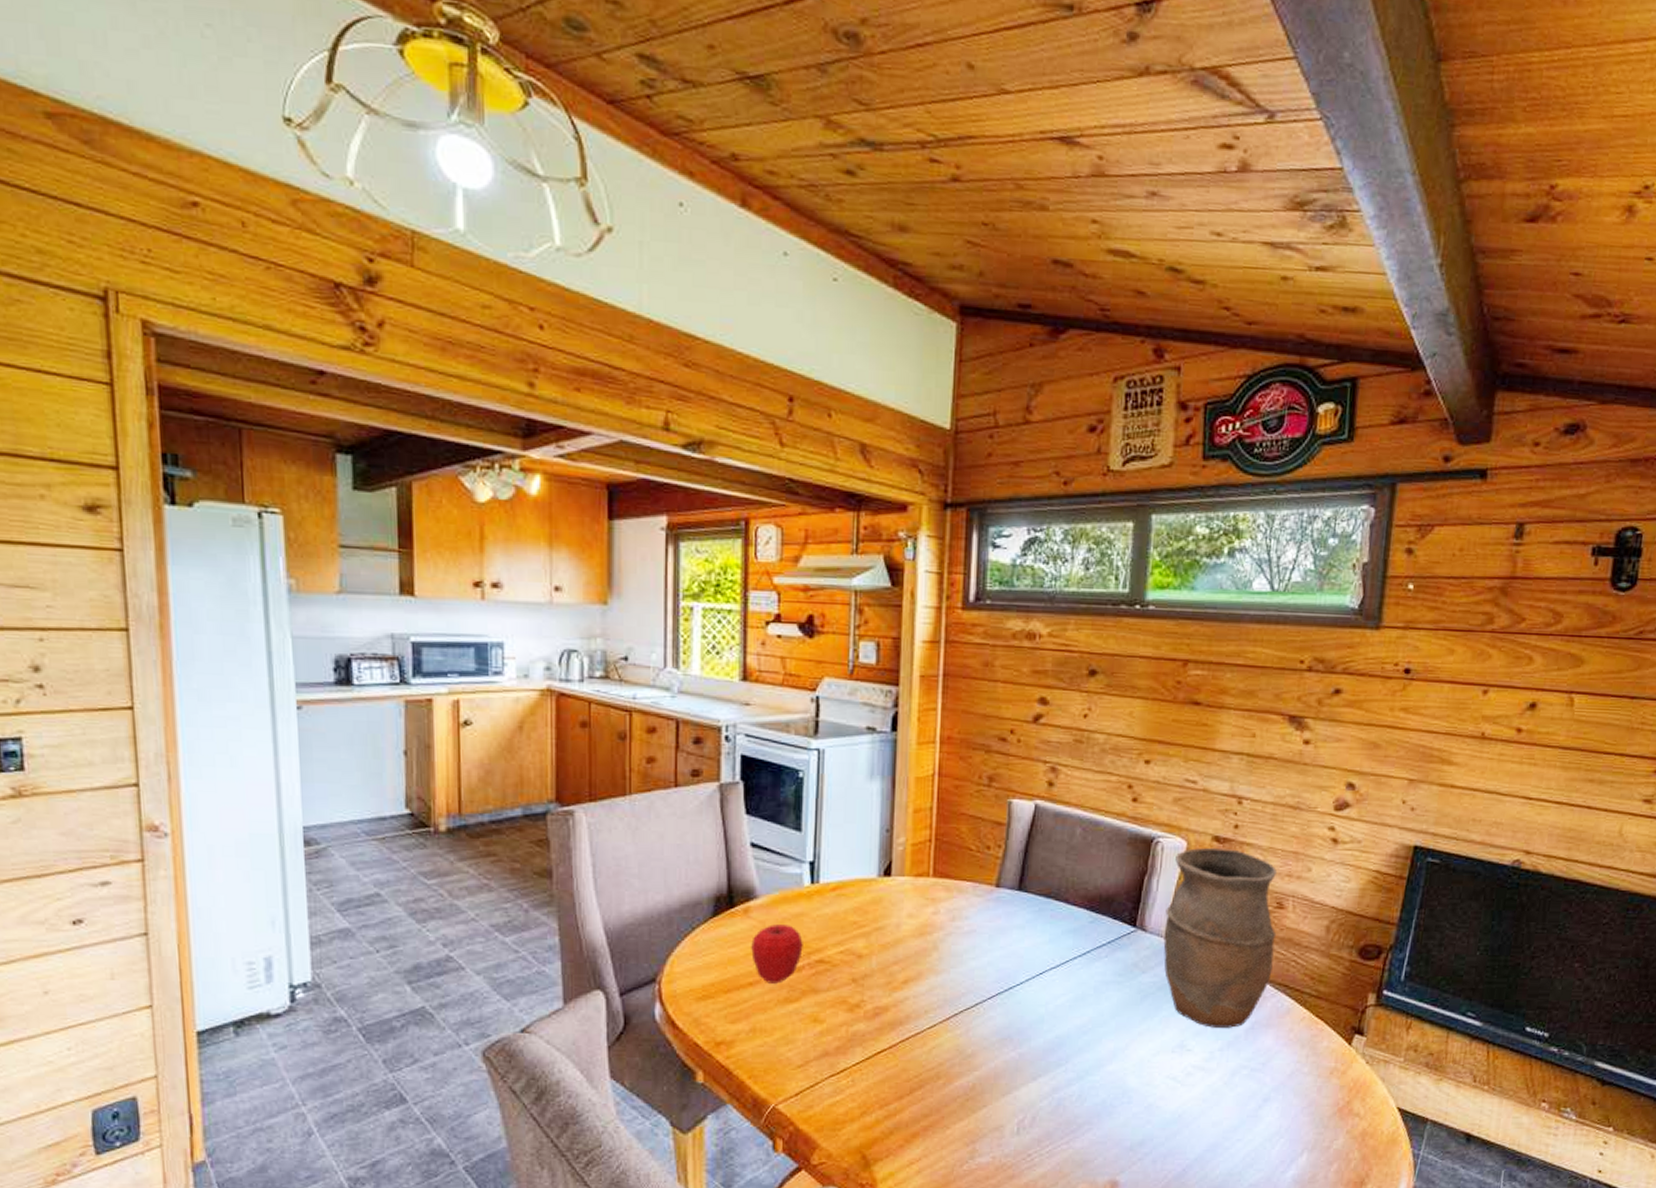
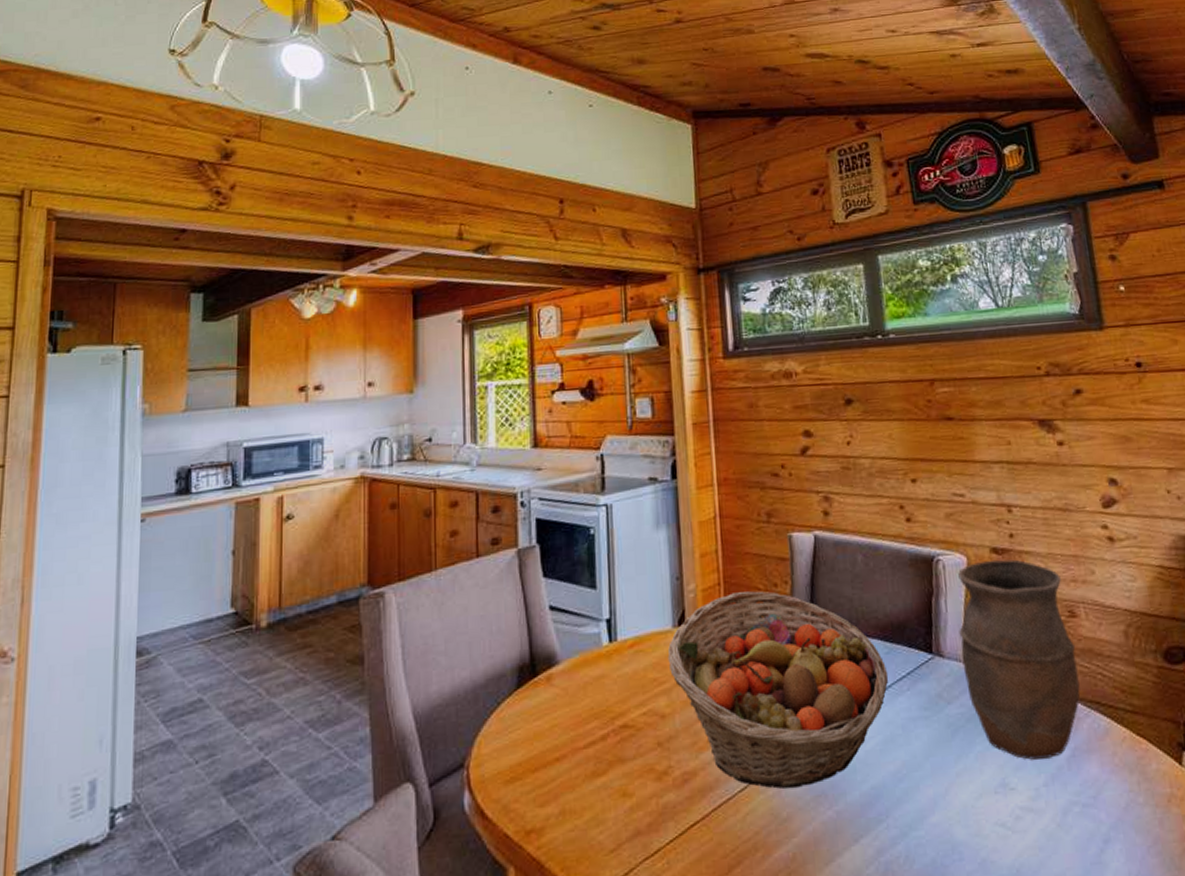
apple: present [751,924,803,984] -> none [555,689,607,757]
fruit basket: none [870,850,1089,1031] -> present [667,591,888,789]

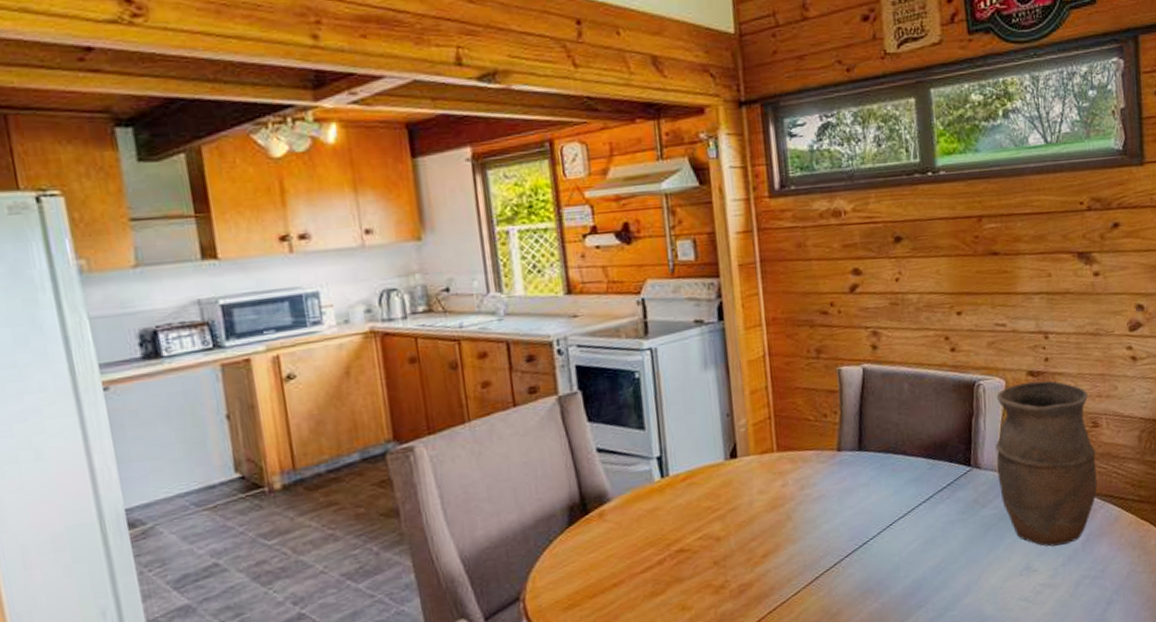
fruit basket: present [667,591,888,789] -> none [720,421,930,590]

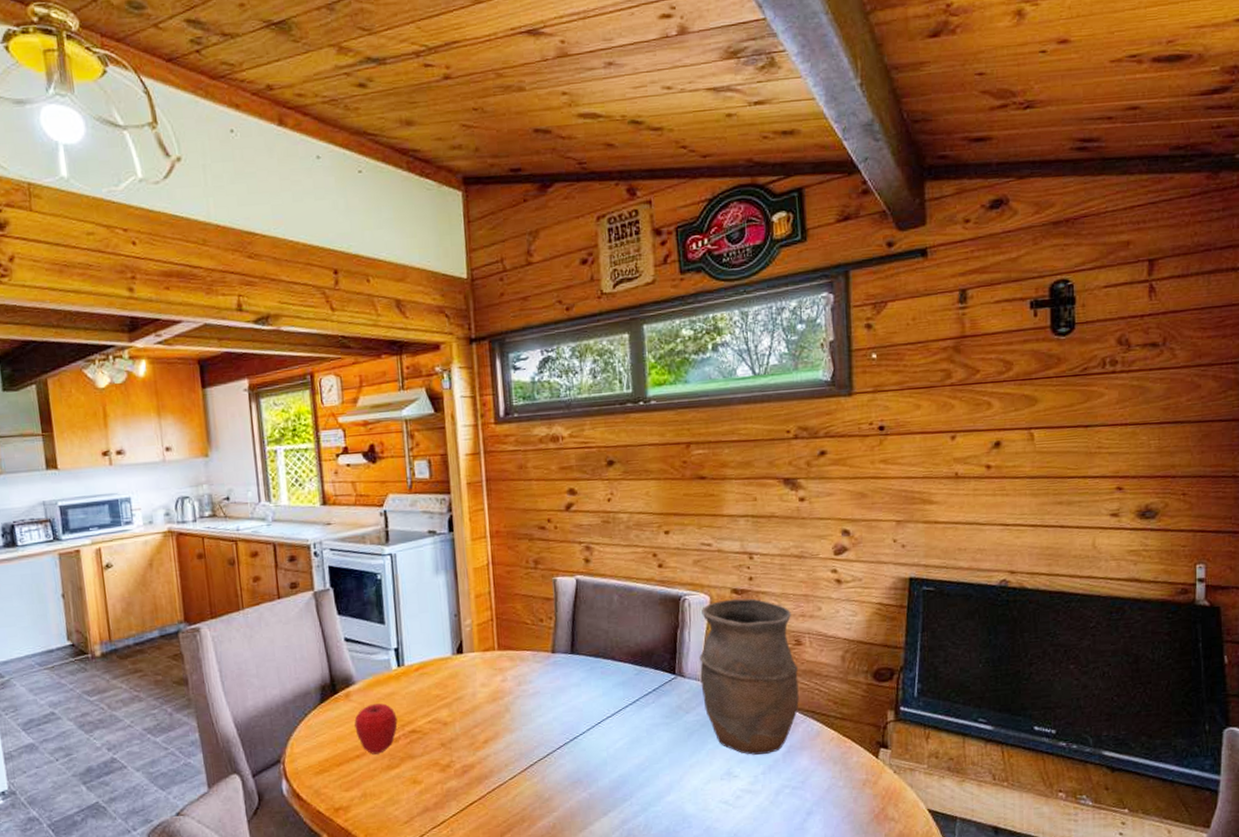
apple: none [610,521,662,581] -> present [354,703,398,755]

